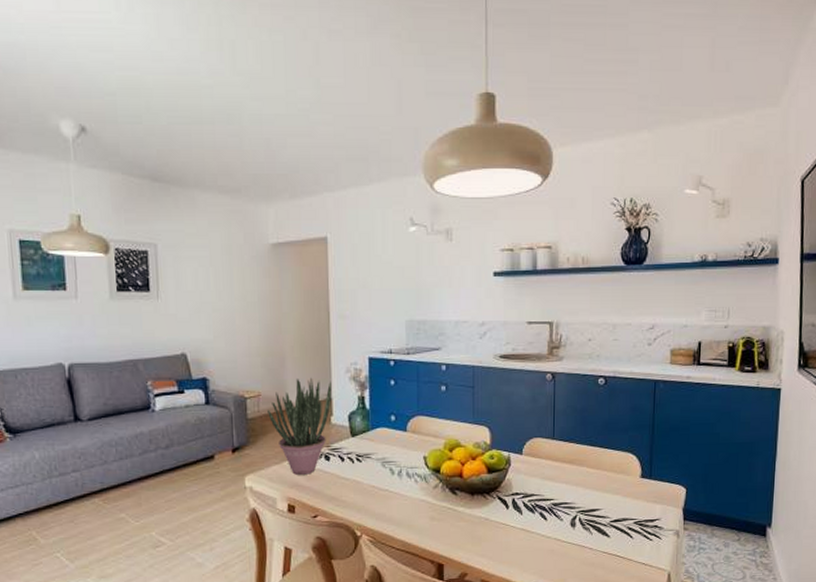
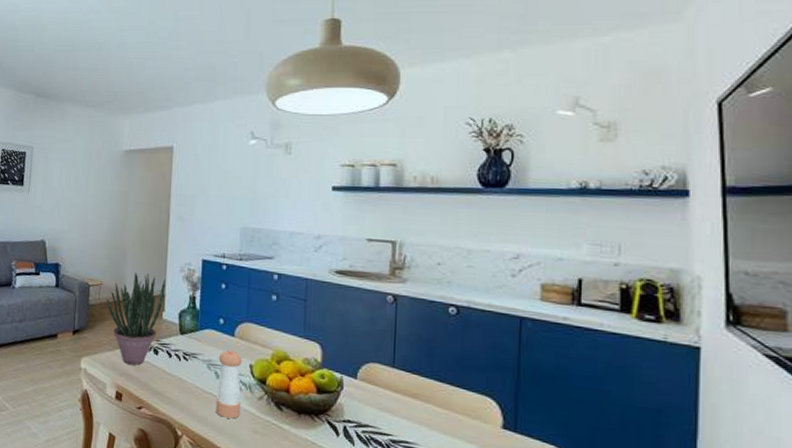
pepper shaker: none [392,445,418,511] -> present [215,350,243,419]

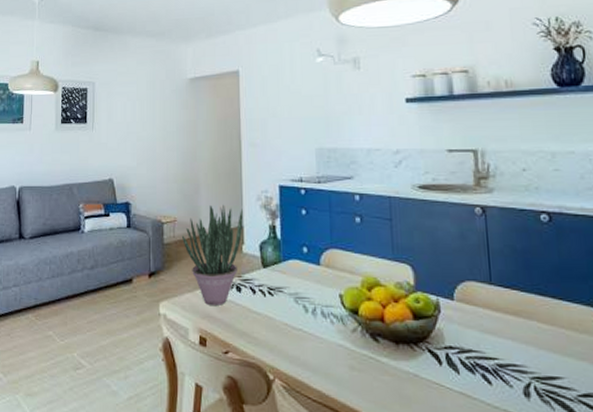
pepper shaker: present [215,350,243,419] -> none [305,280,335,356]

